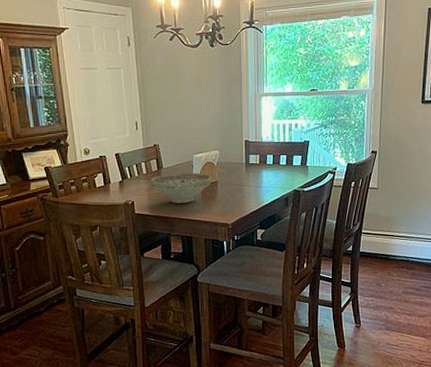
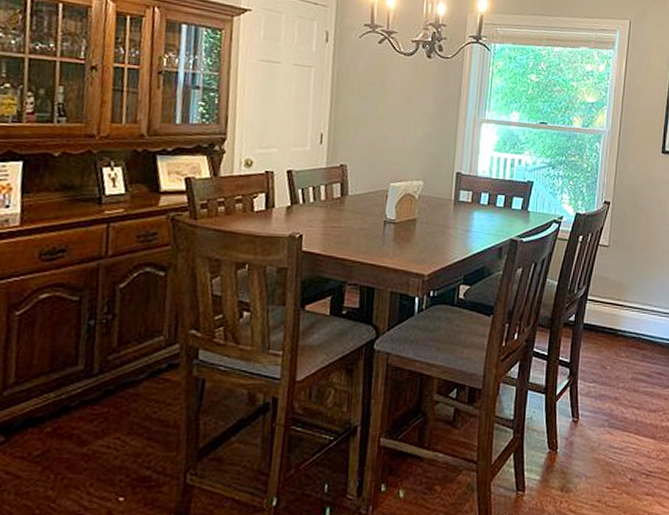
decorative bowl: present [150,172,212,203] -> none [329,203,410,243]

